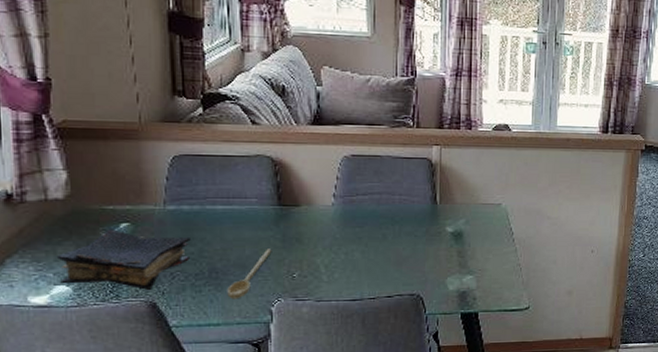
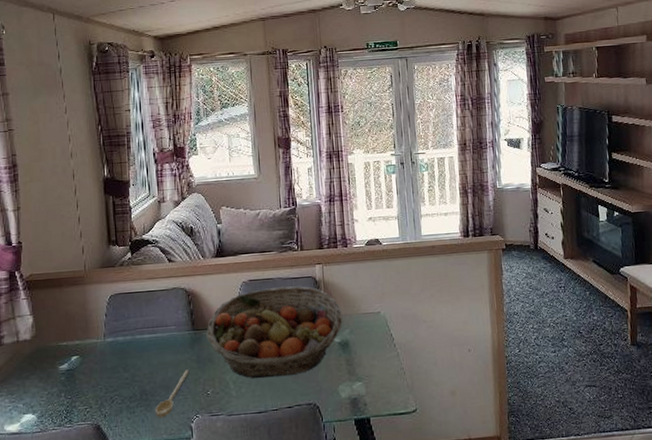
book: present [56,229,191,291] -> none [25,362,125,415]
fruit basket: none [295,165,459,264] -> present [206,286,343,379]

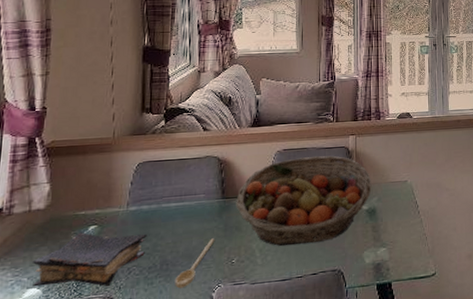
book: none [25,362,125,415] -> present [31,232,147,287]

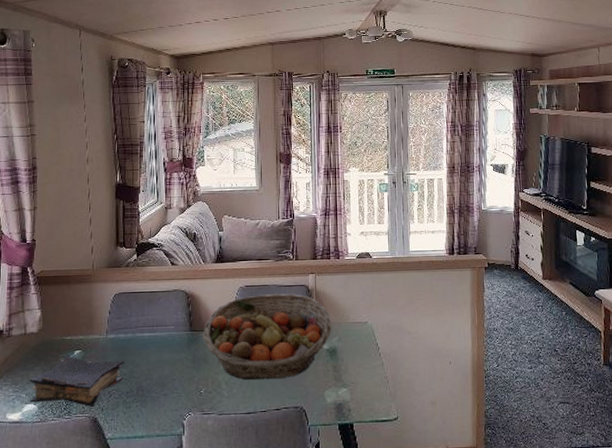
spoon: present [175,238,215,289] -> none [150,368,185,414]

